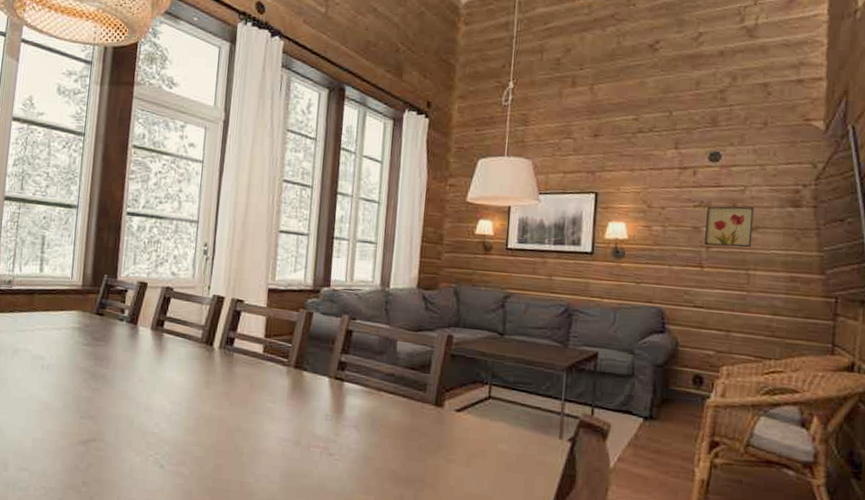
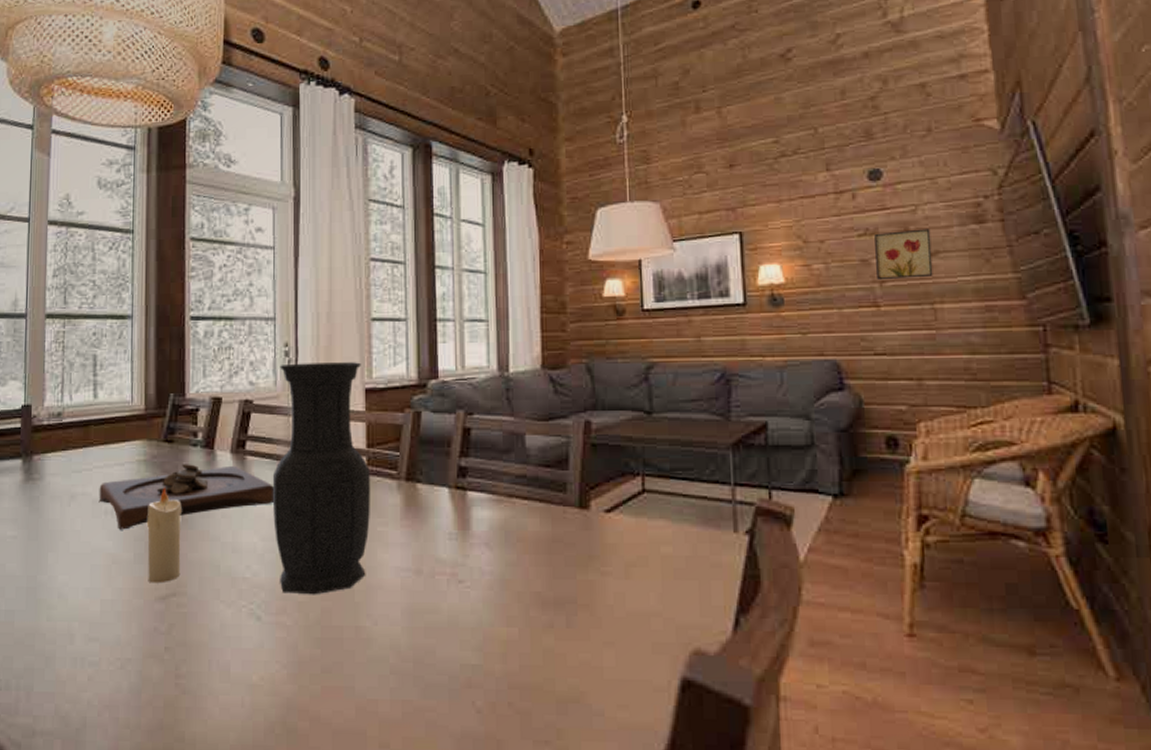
wooden tray: none [37,333,184,383] -> present [99,462,275,530]
candle: none [73,351,106,430] -> present [147,487,182,584]
vase: none [181,261,267,453] -> present [272,362,371,595]

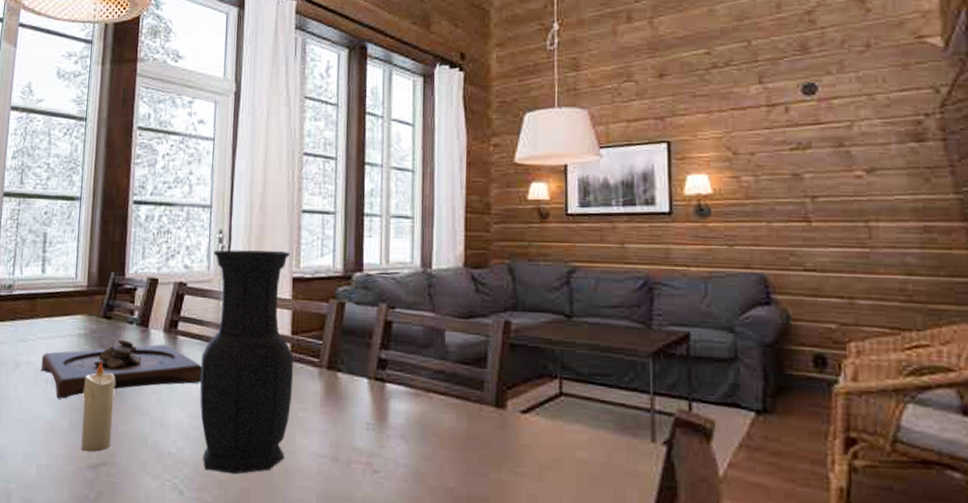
wall art: present [874,229,933,281] -> none [807,145,869,196]

